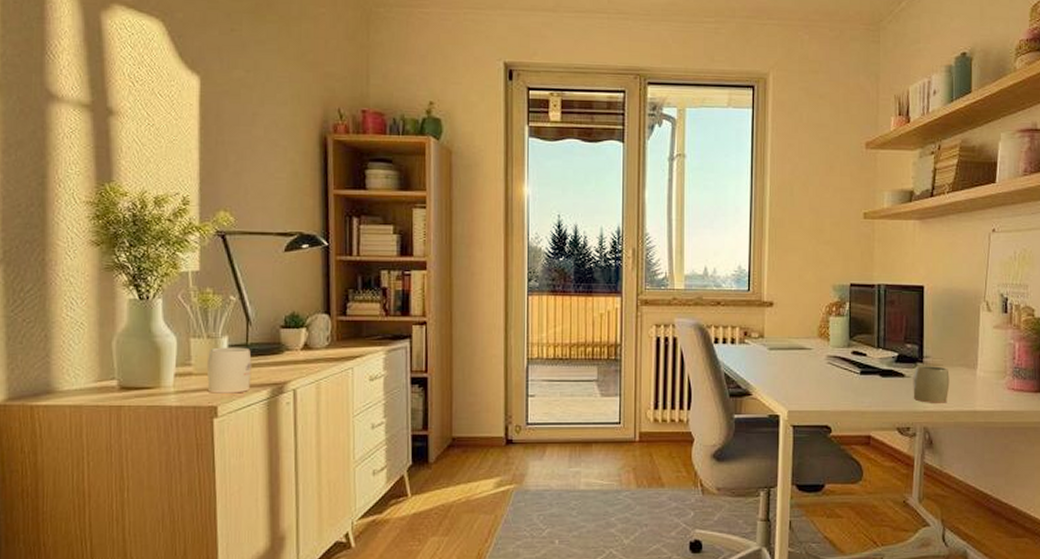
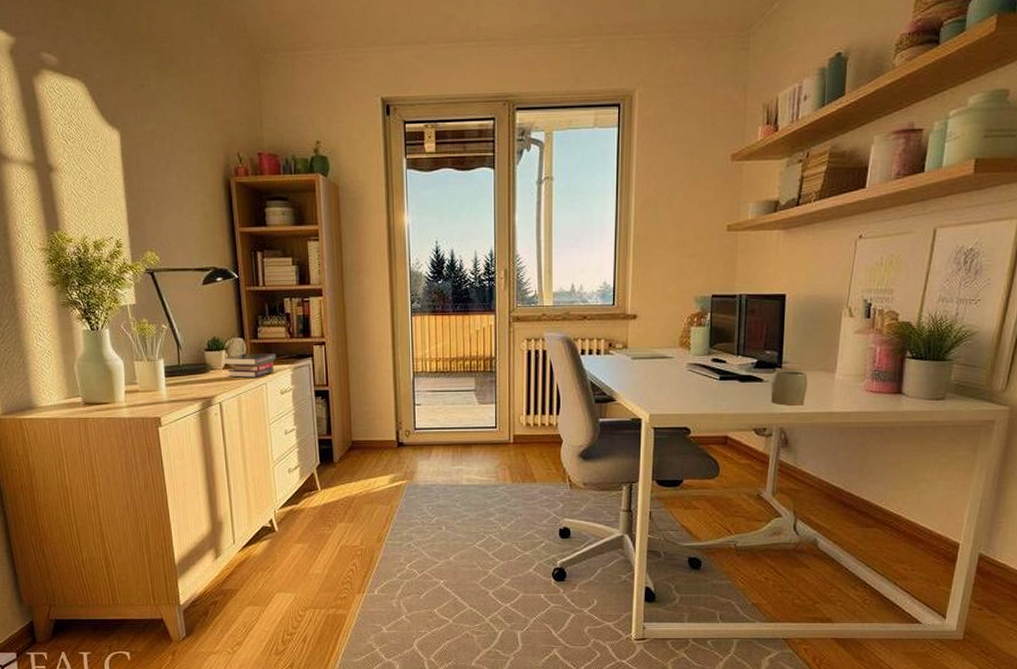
mug: present [206,347,252,393] -> none [149,368,186,407]
books: none [302,332,367,360] -> present [223,353,276,378]

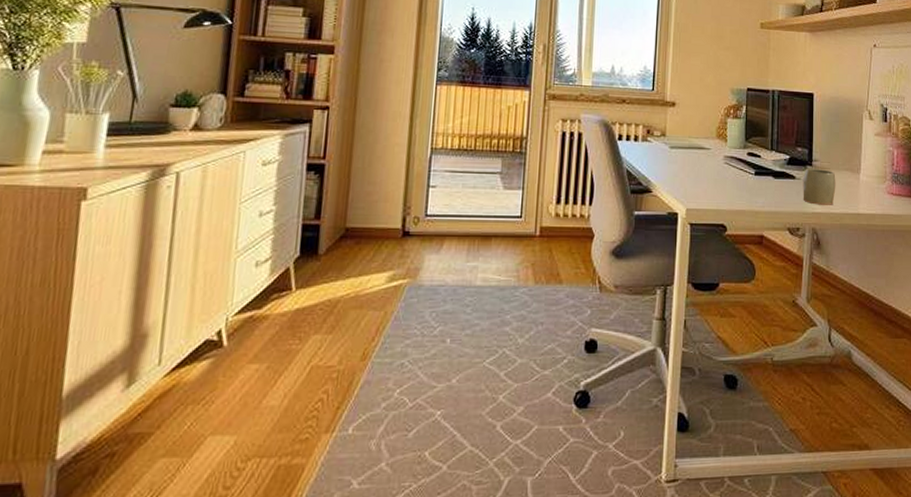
books: present [223,353,276,378] -> none [192,112,264,143]

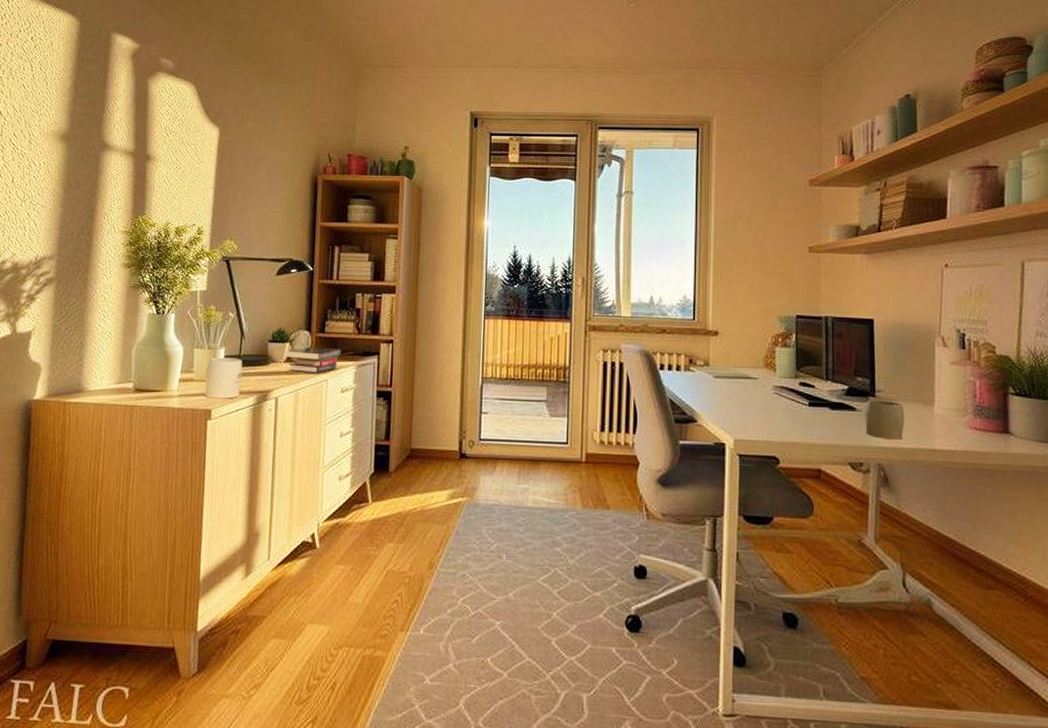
mug: none [78,124,134,175] -> present [204,357,243,399]
books: none [192,112,264,143] -> present [285,347,341,373]

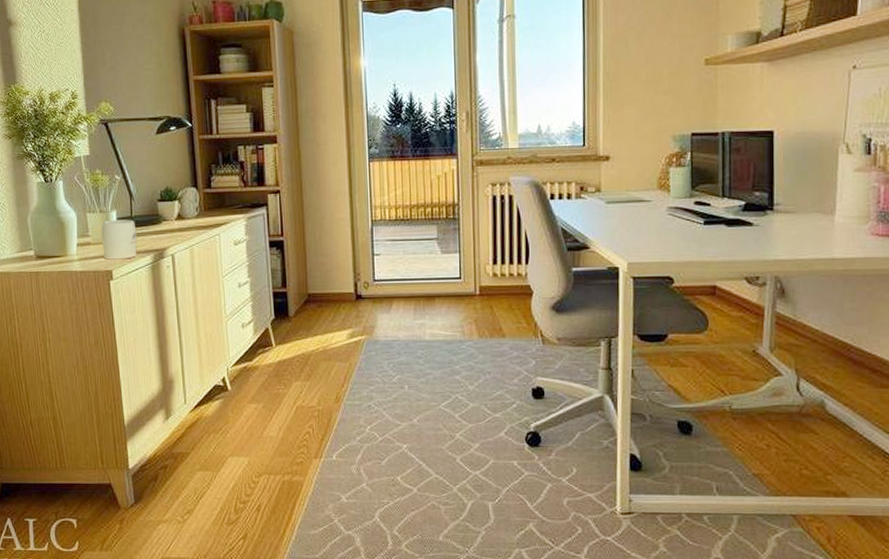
books: present [285,347,341,373] -> none [176,202,230,229]
mug: present [864,399,905,440] -> none [762,212,804,252]

